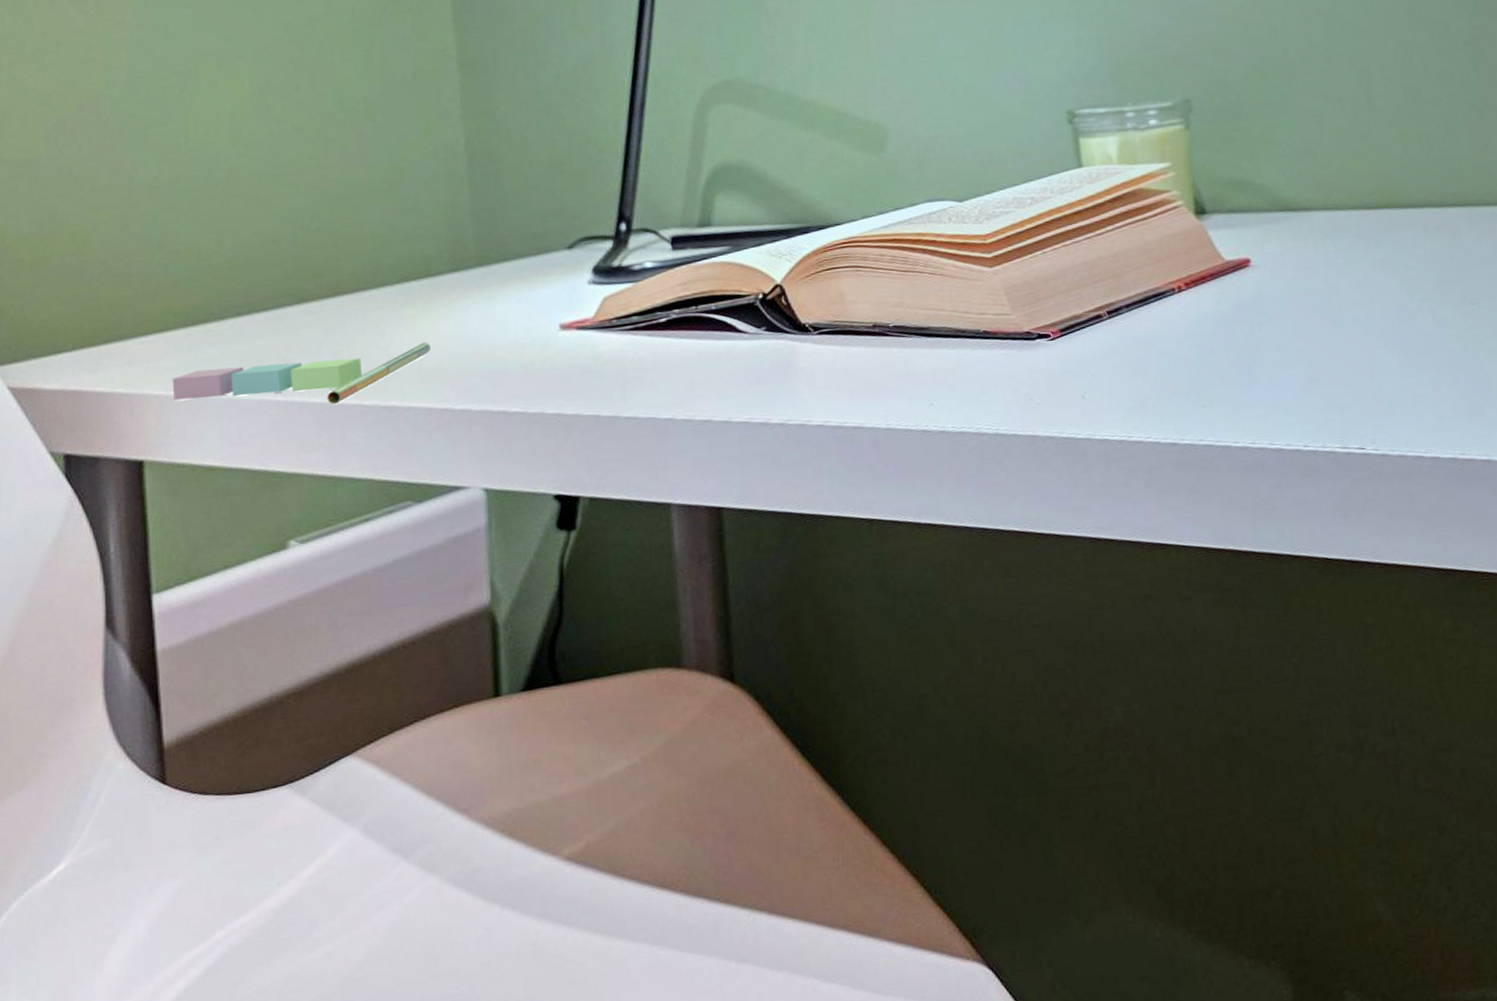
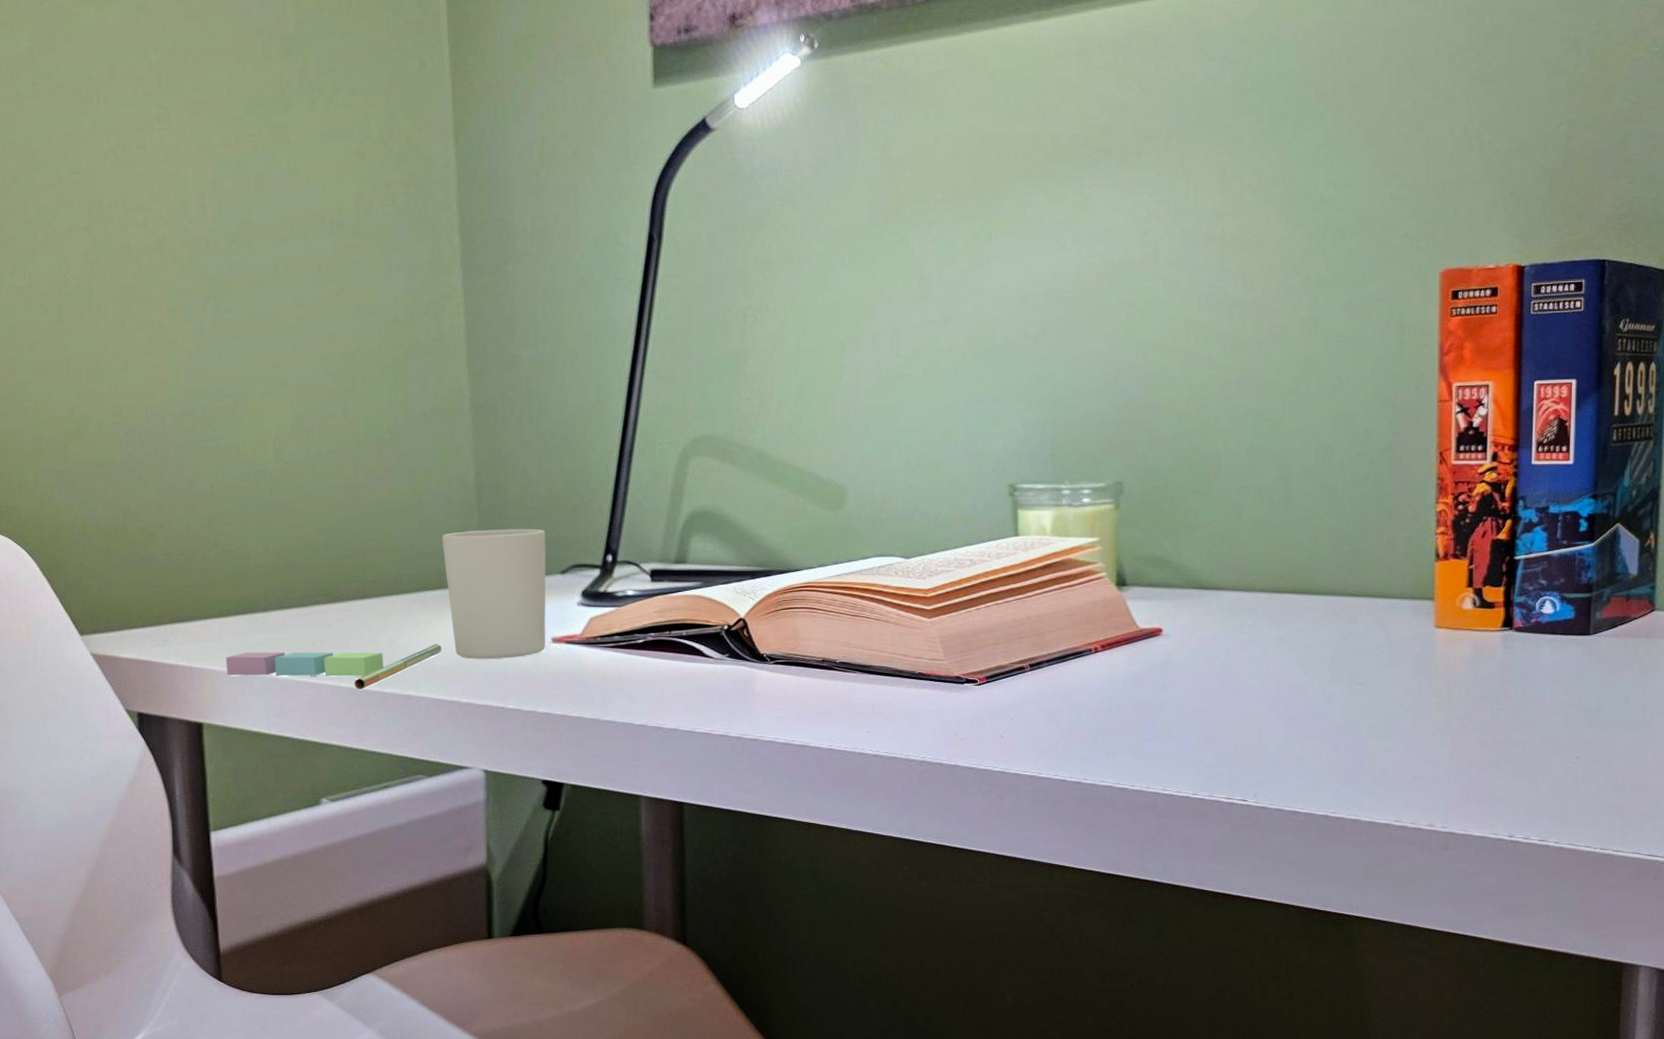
mug: none [428,199,553,357] -> present [442,528,546,659]

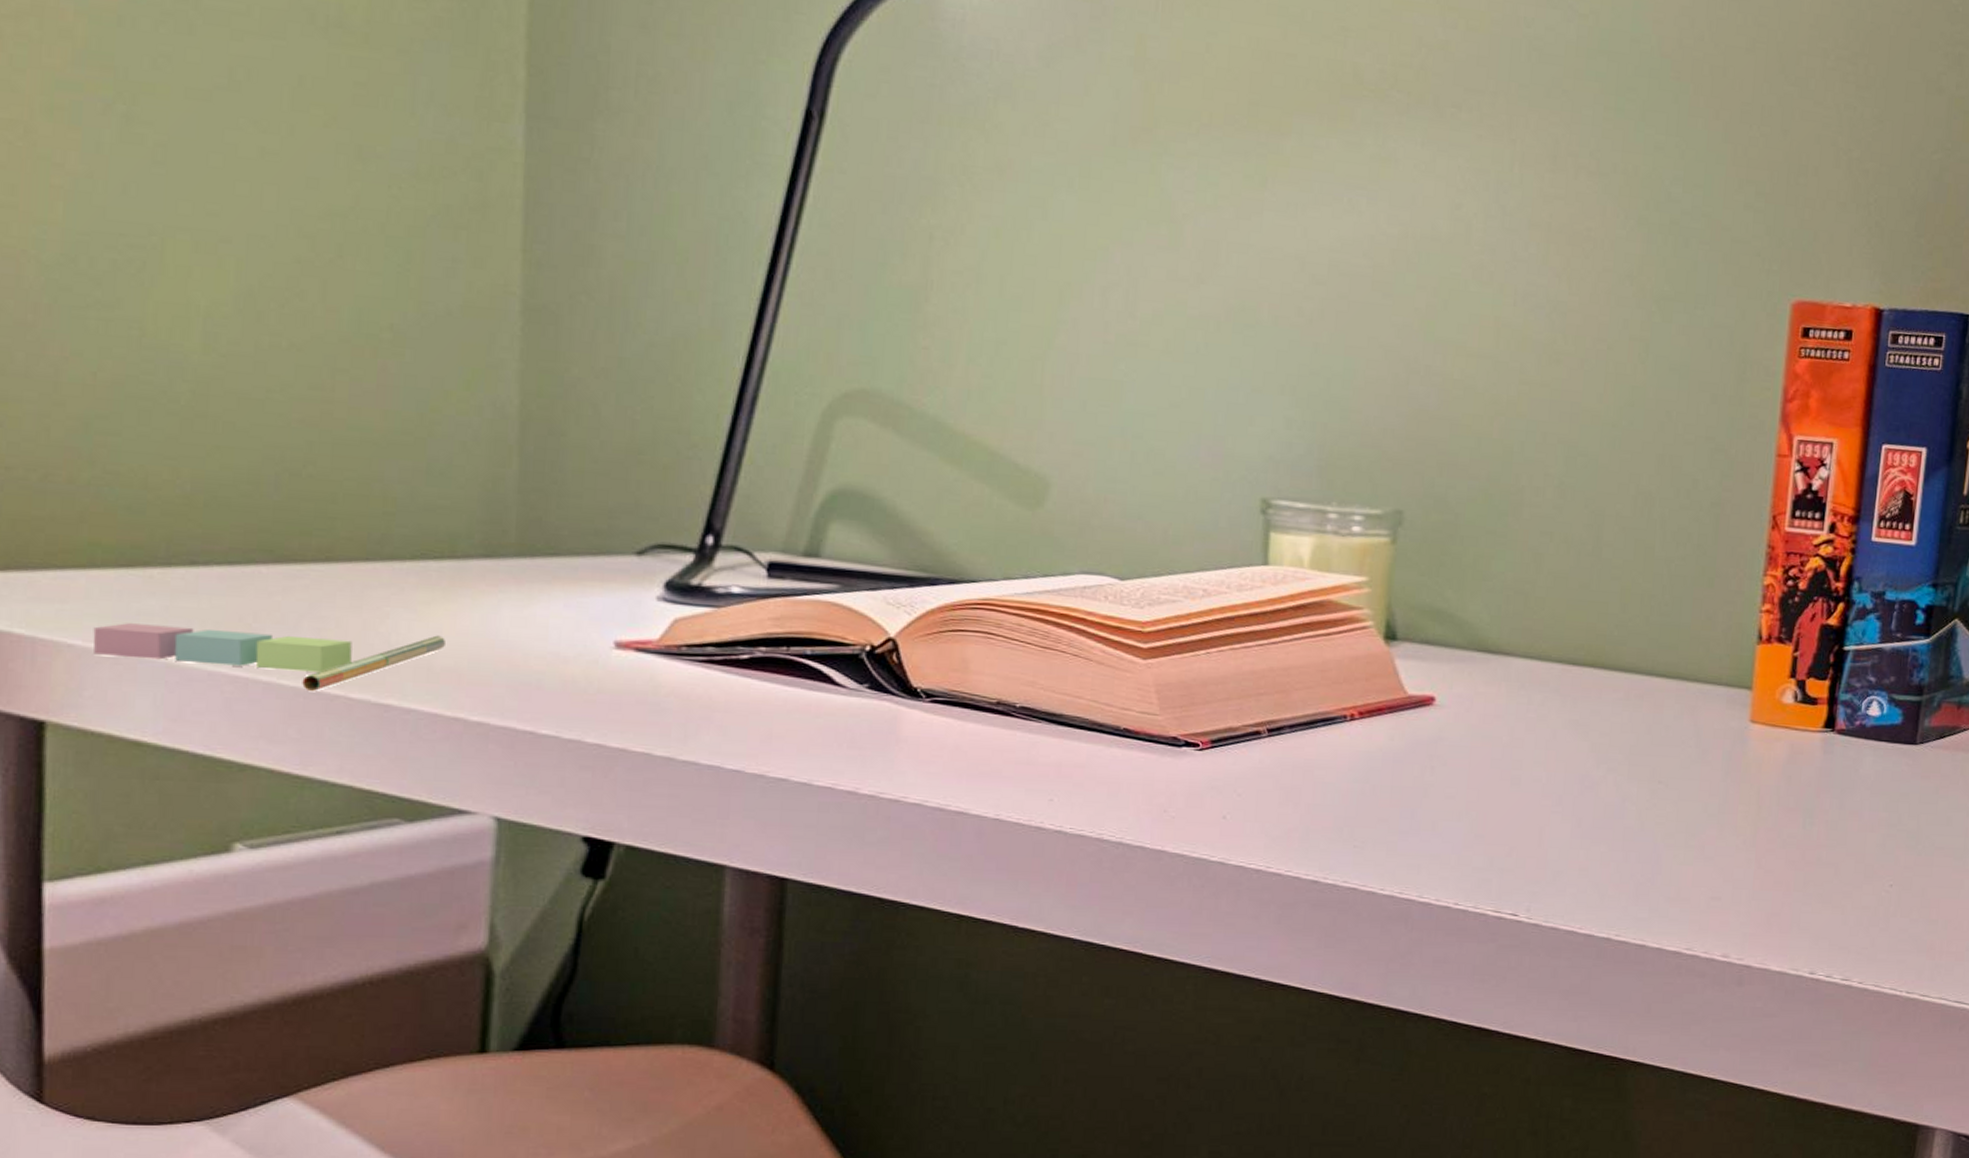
mug: present [442,528,546,659] -> none [459,481,619,665]

